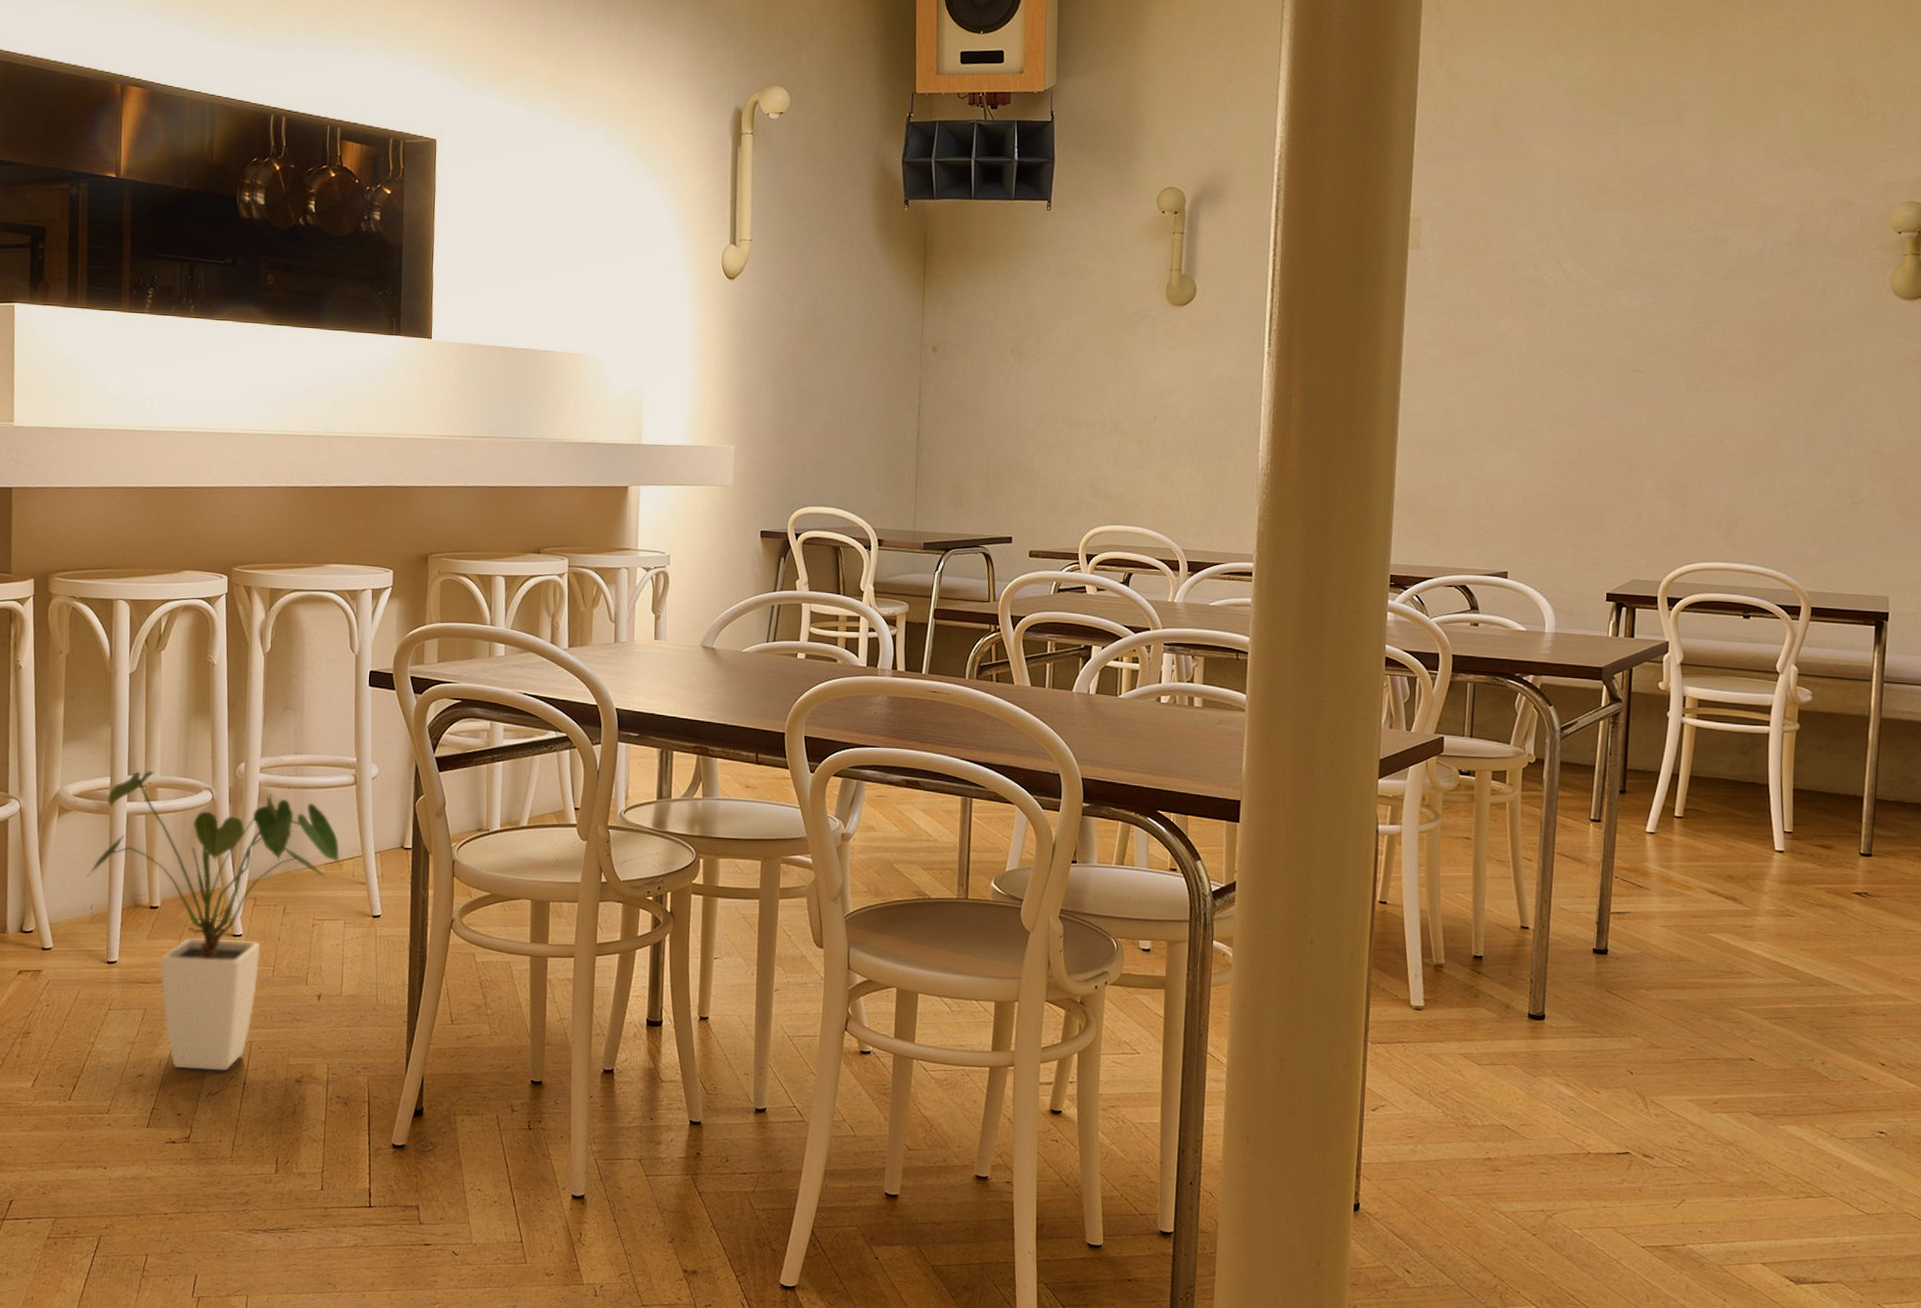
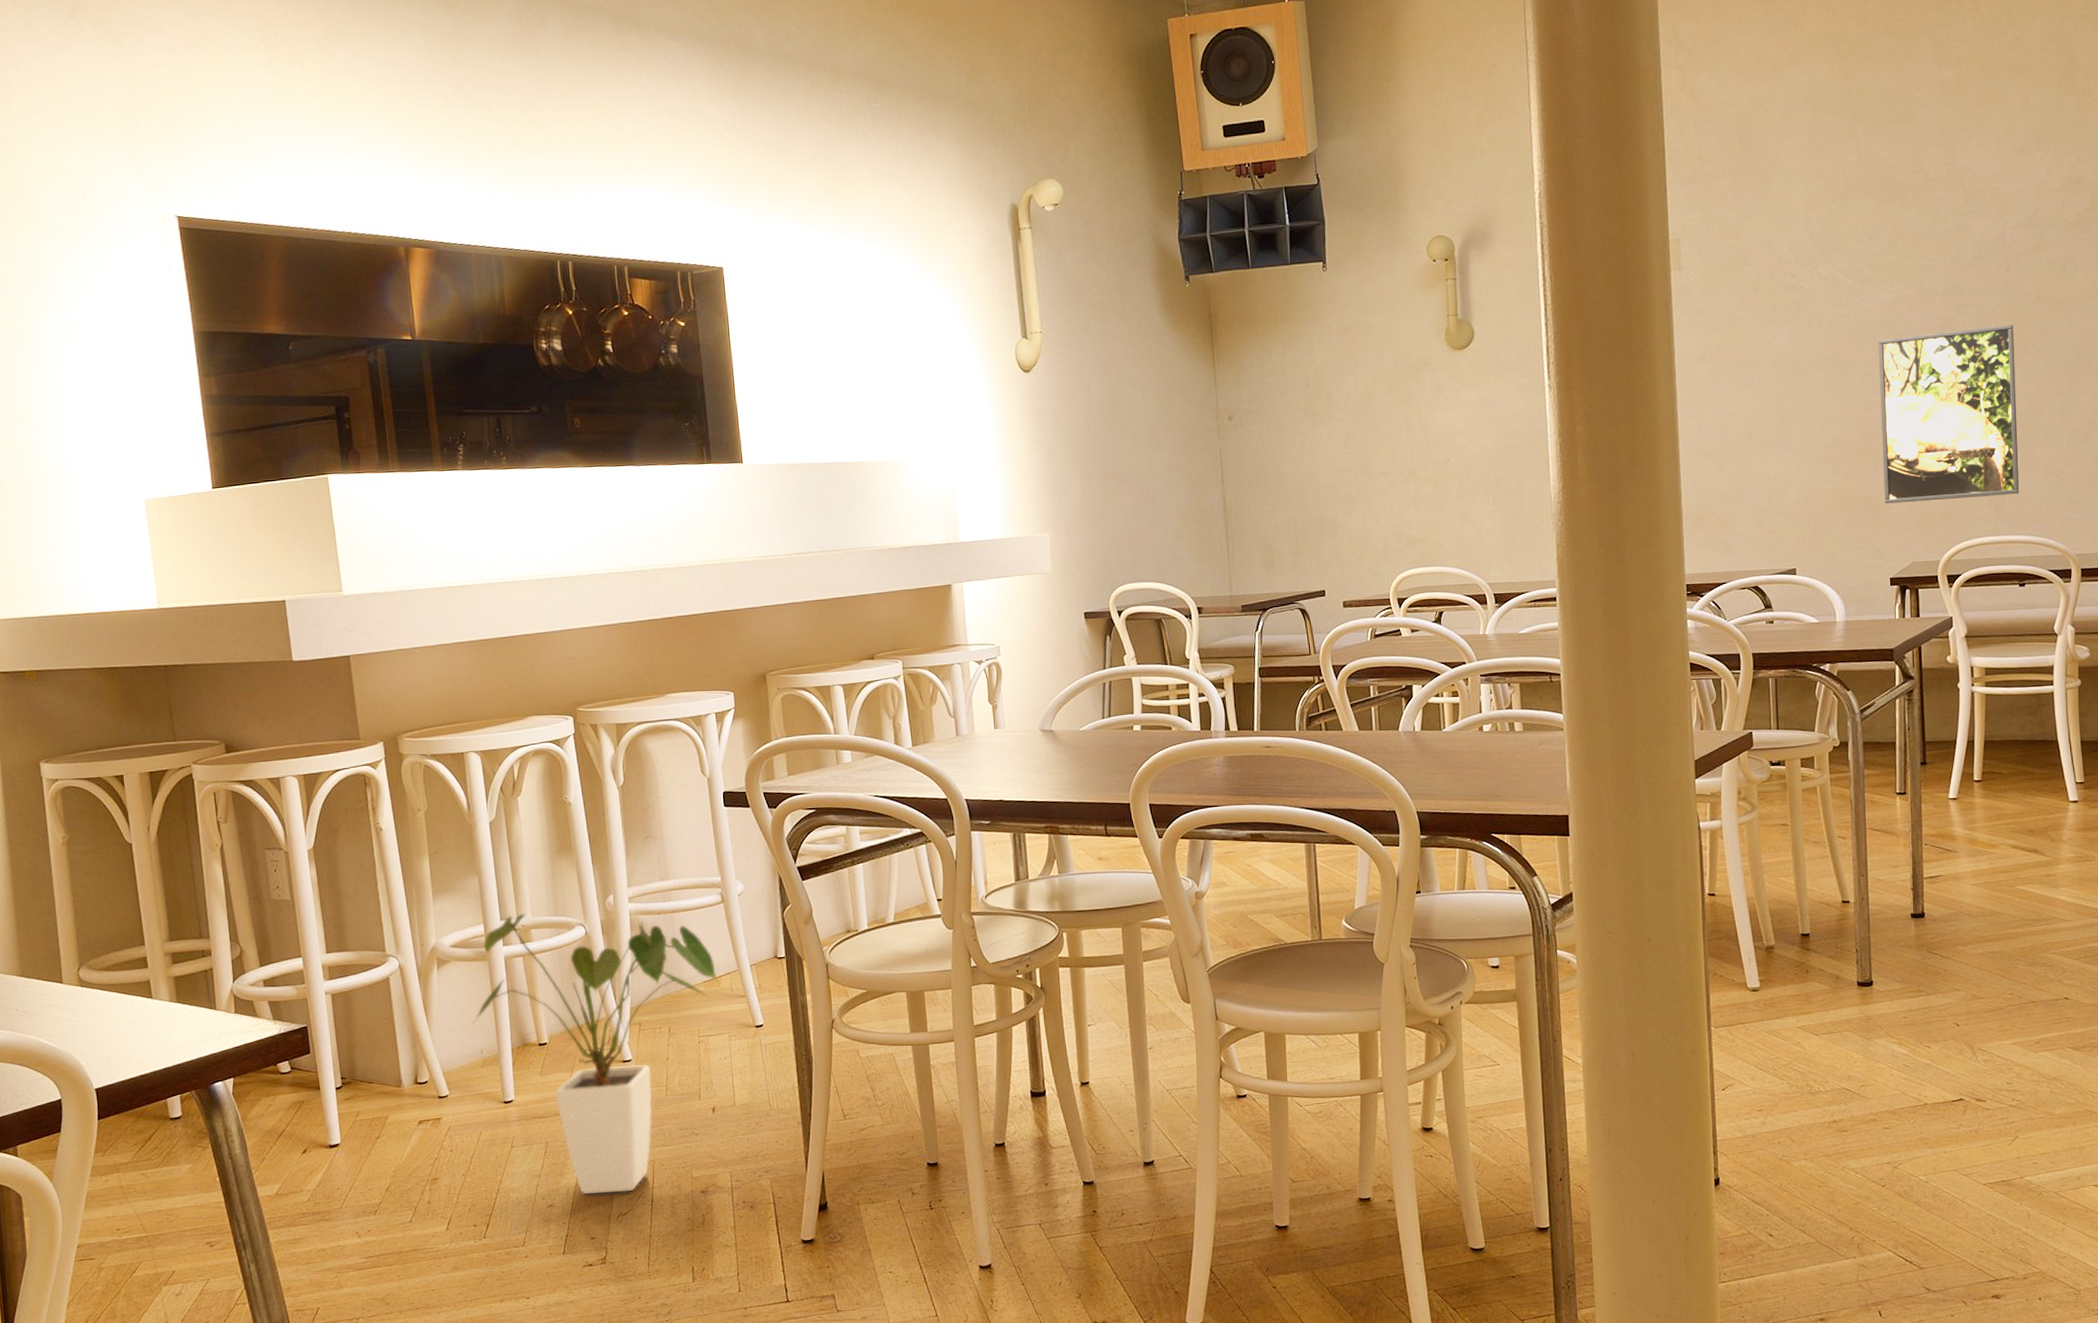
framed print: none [1609,344,1764,522] -> present [1878,325,2019,504]

